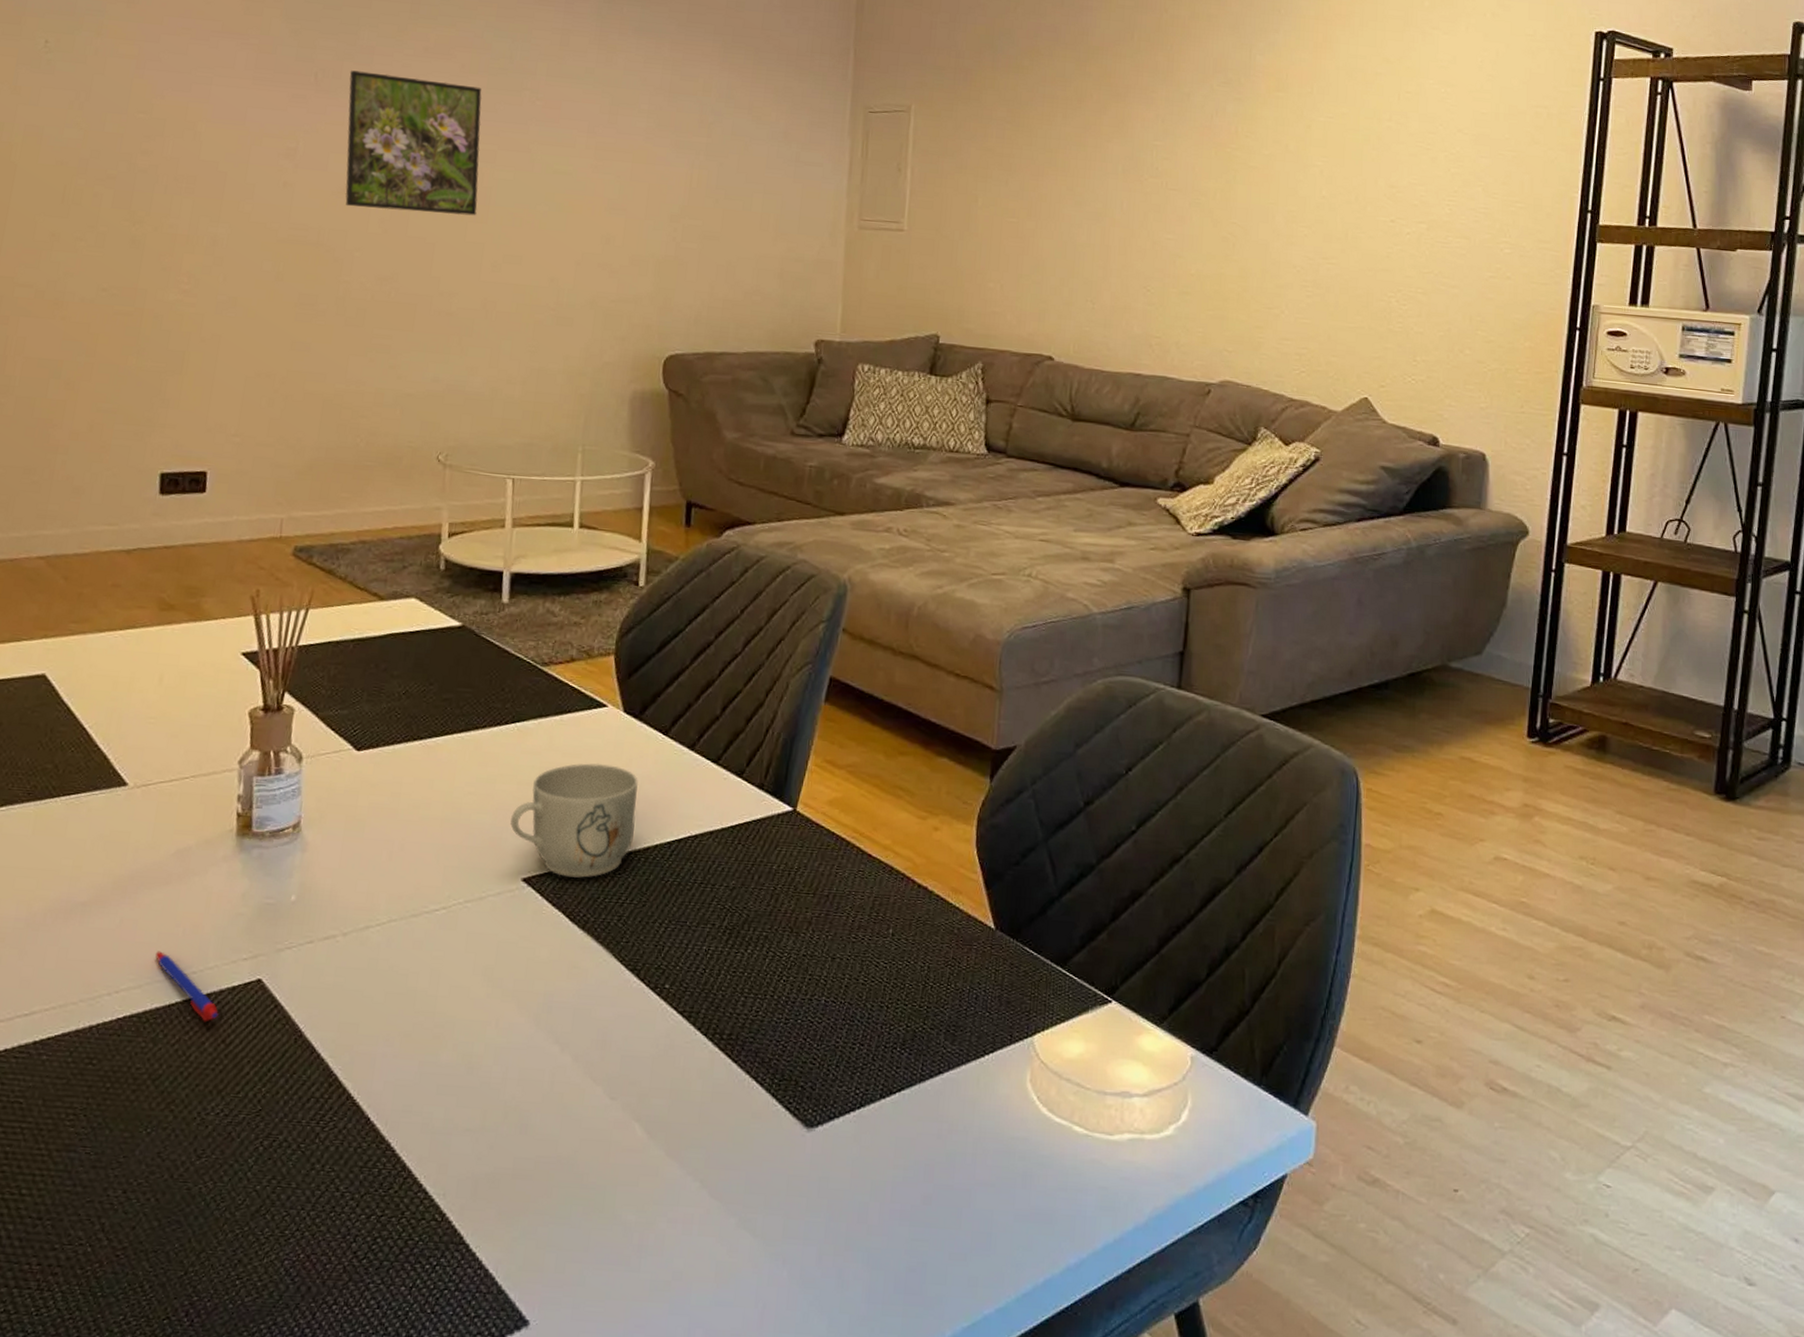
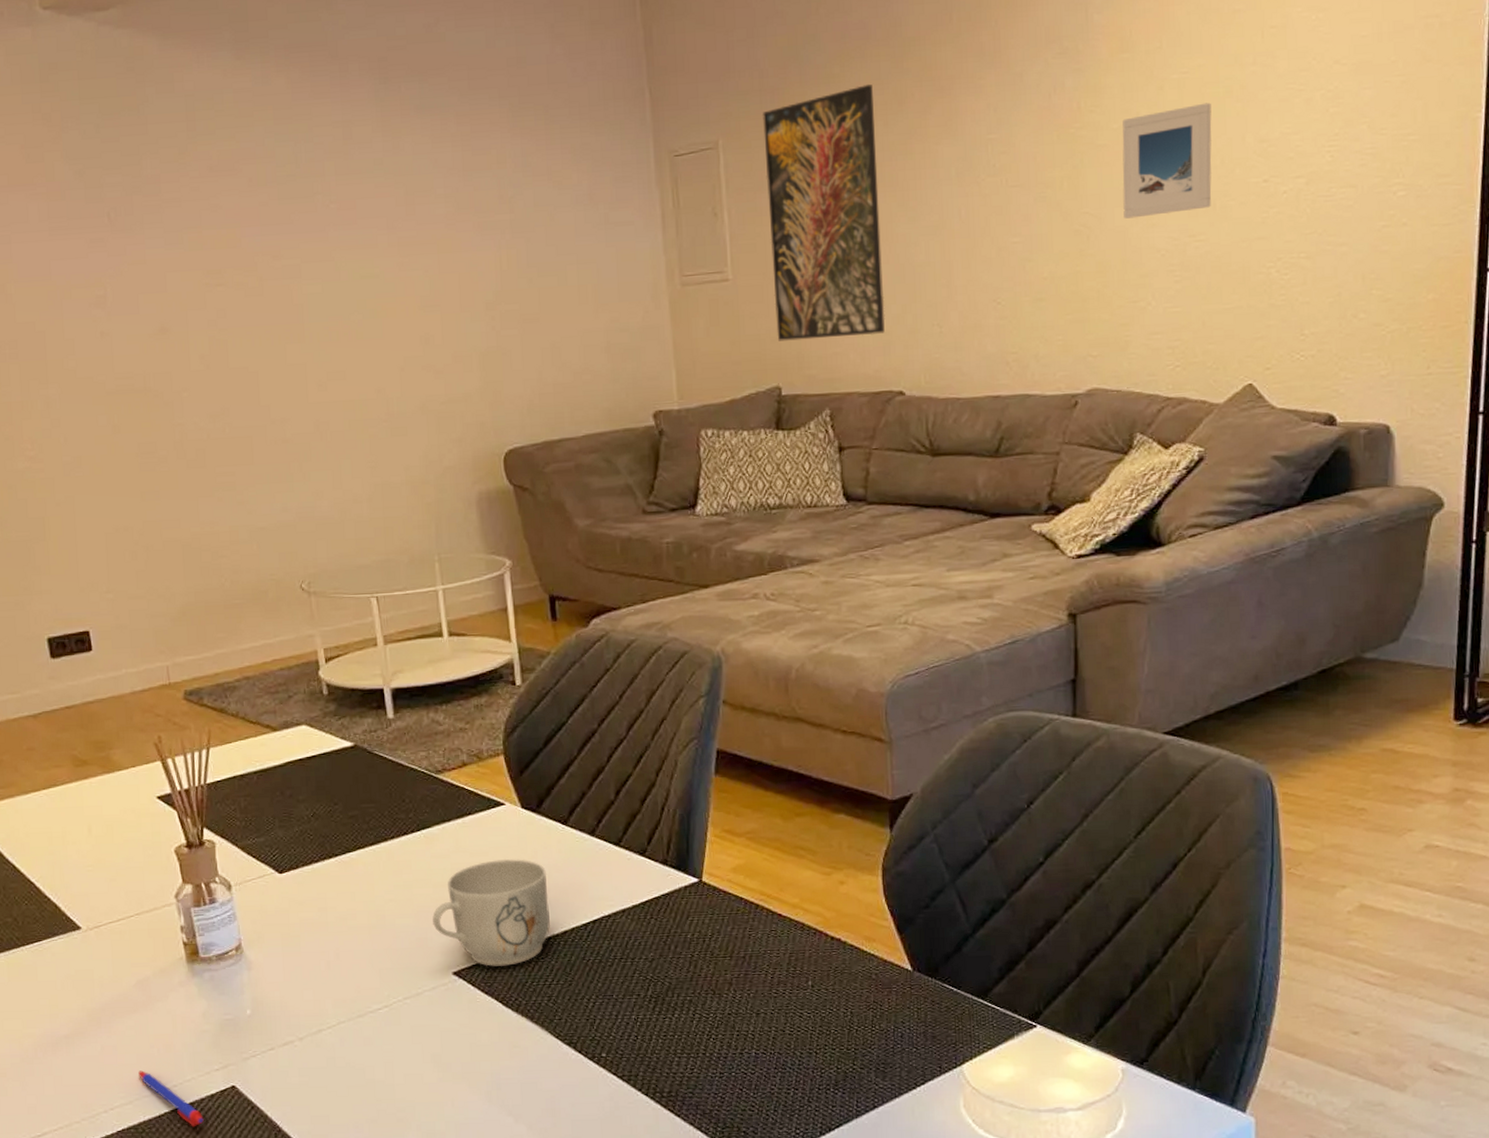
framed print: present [345,70,482,216] -> none [140,199,293,347]
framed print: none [942,79,1057,301] -> present [763,84,885,341]
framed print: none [1267,146,1351,236] -> present [1122,102,1212,219]

